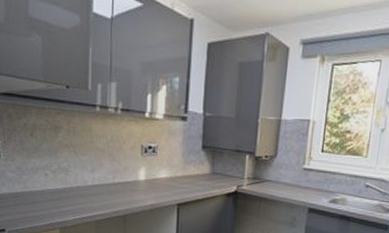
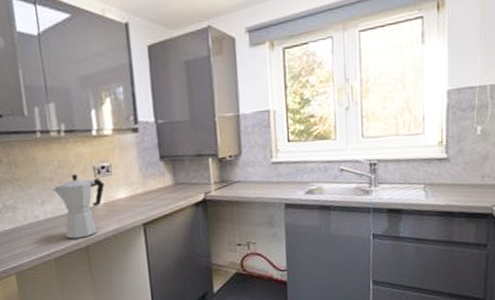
moka pot: none [101,150,150,208] -> present [51,174,105,239]

